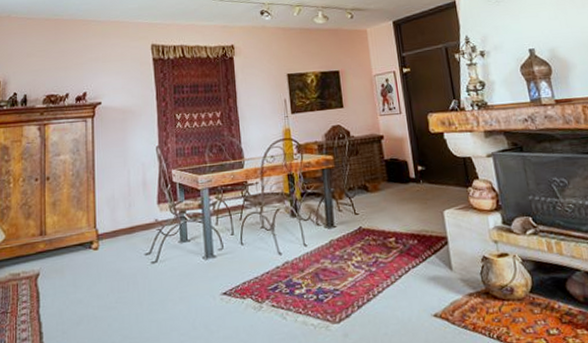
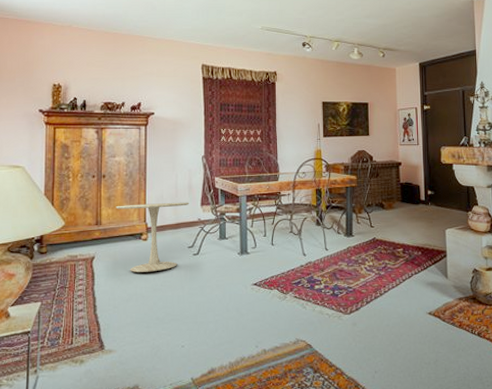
side table: none [62,201,145,289] -> present [116,202,190,272]

